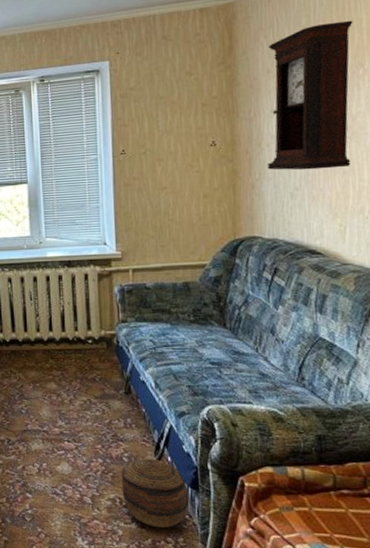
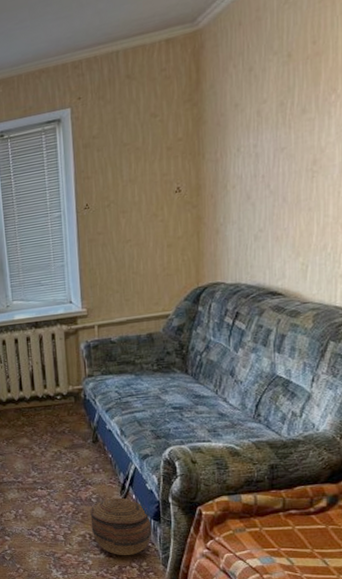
pendulum clock: present [266,20,353,171] -> none [231,39,328,213]

